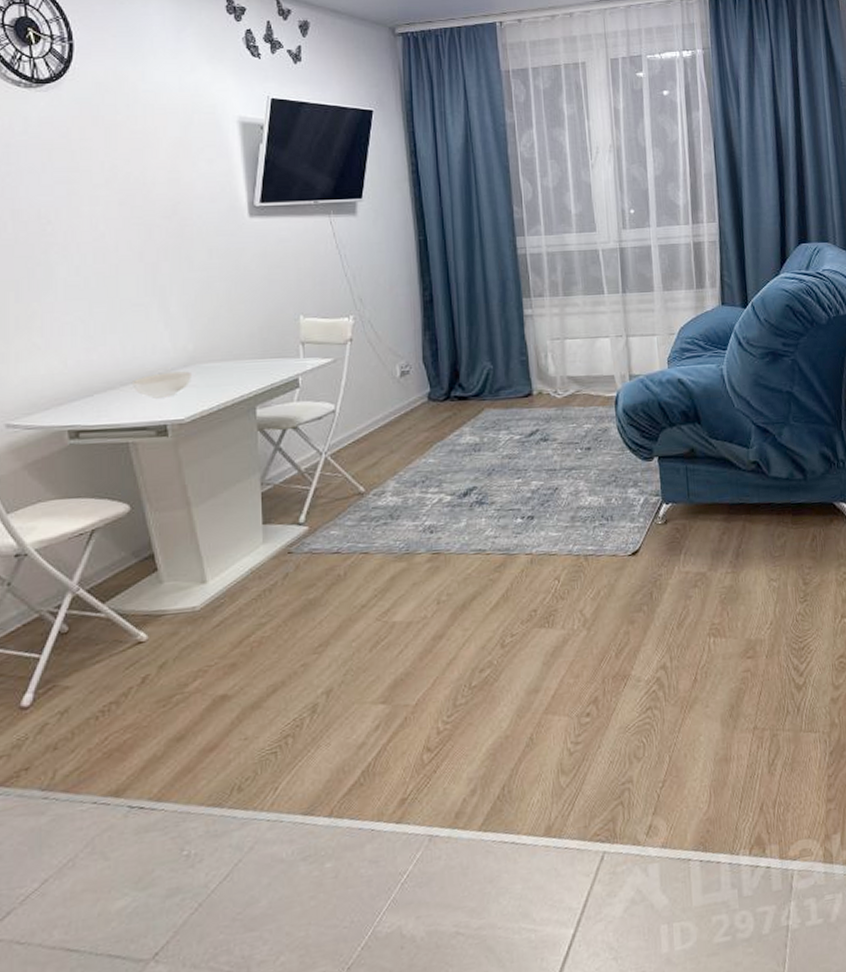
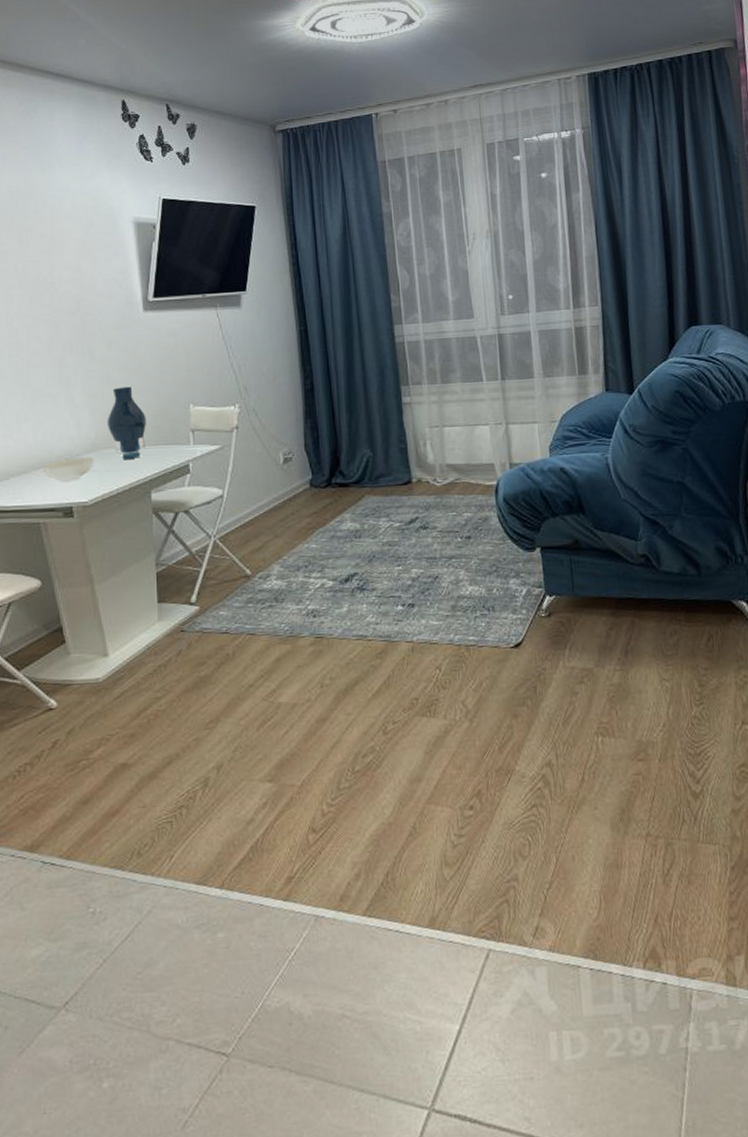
vase: none [206,296,251,373] -> present [106,386,146,459]

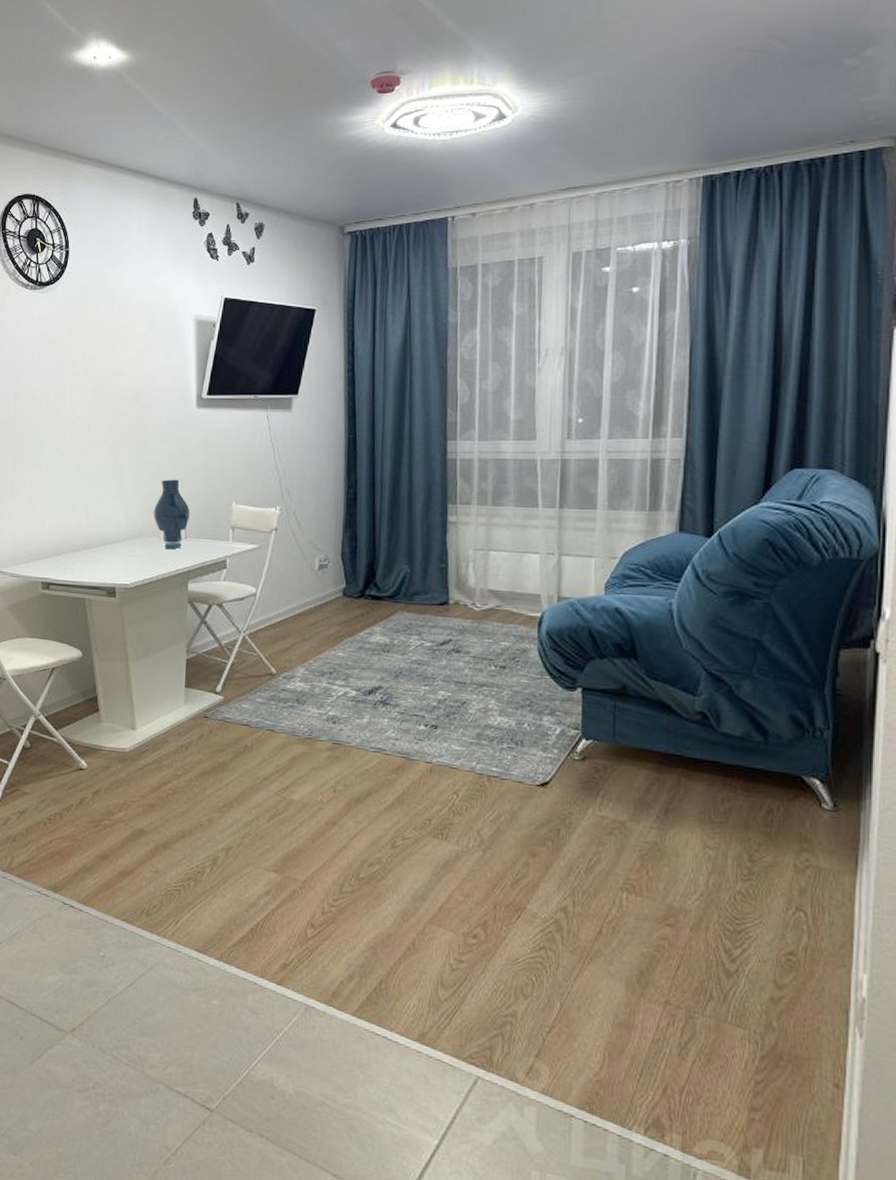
bowl: present [41,457,95,482] -> none [91,542,139,564]

